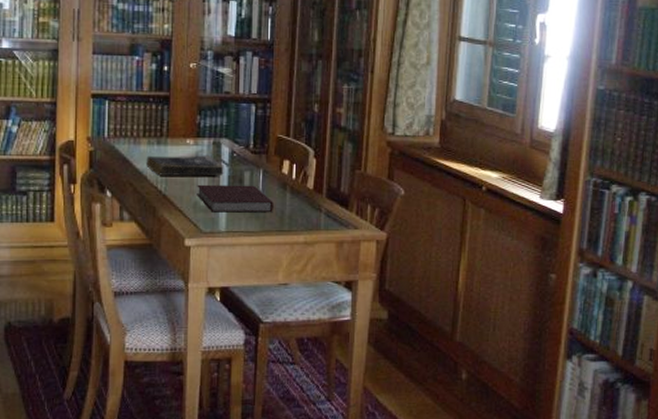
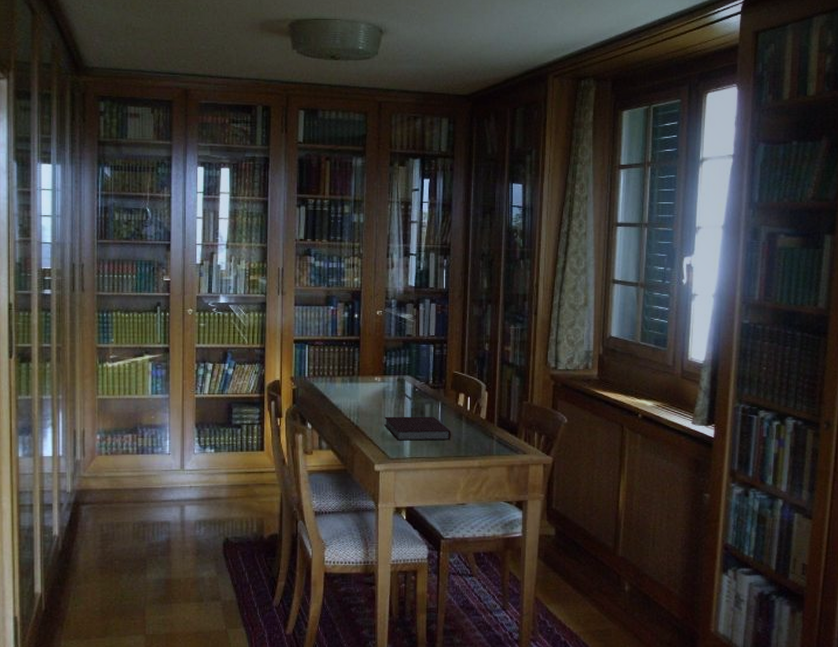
book: present [146,155,224,176] -> none [341,390,408,409]

